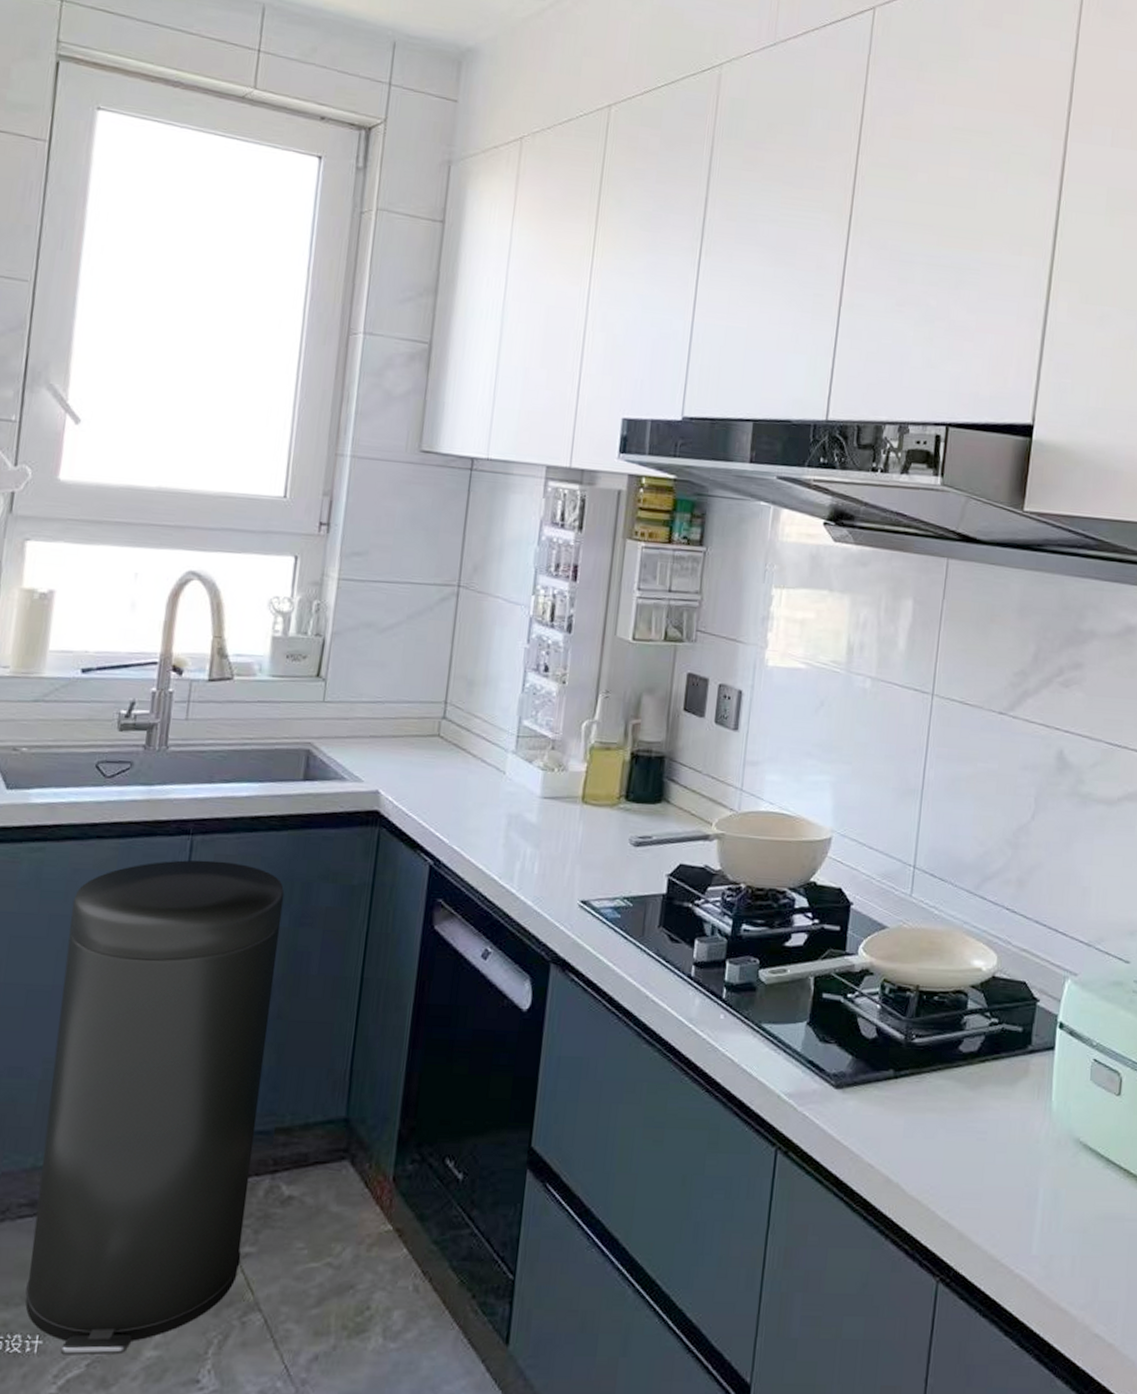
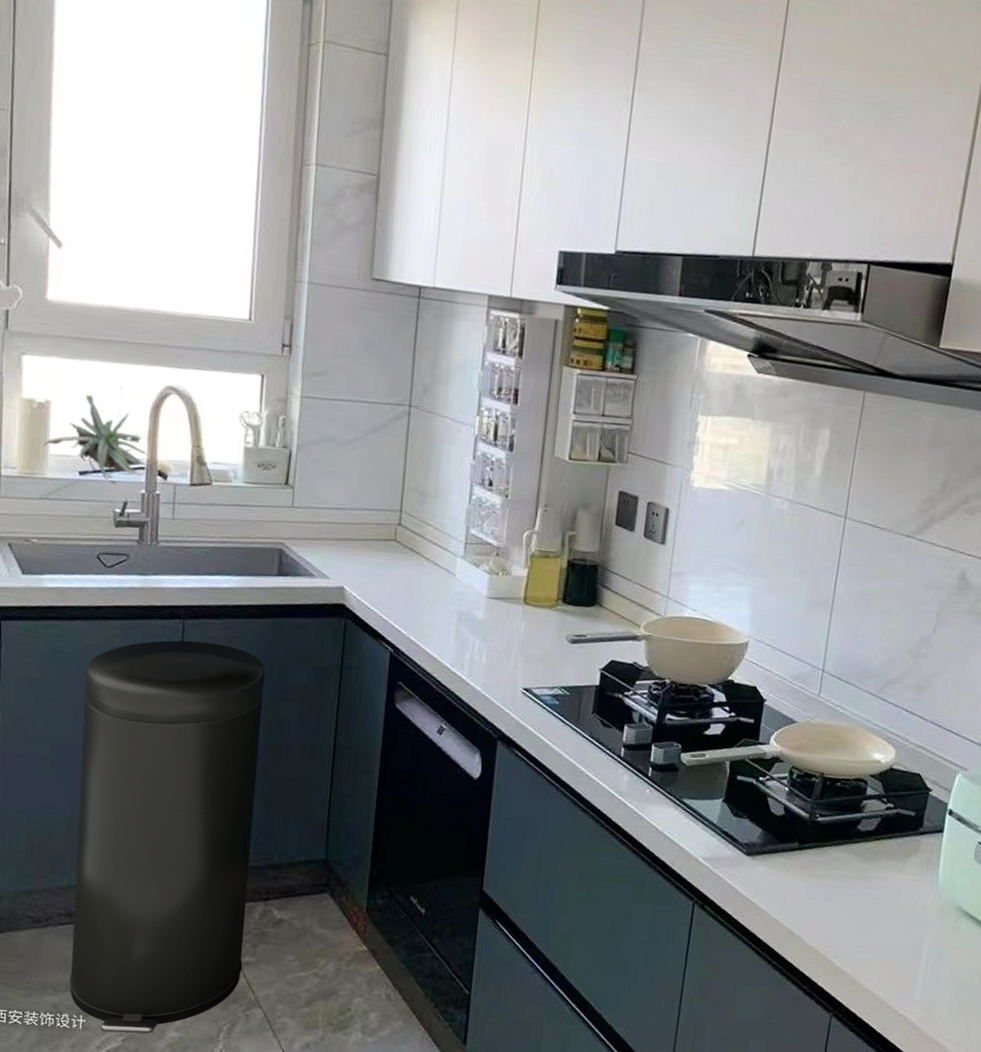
succulent plant: none [42,582,162,683] -> present [43,394,149,485]

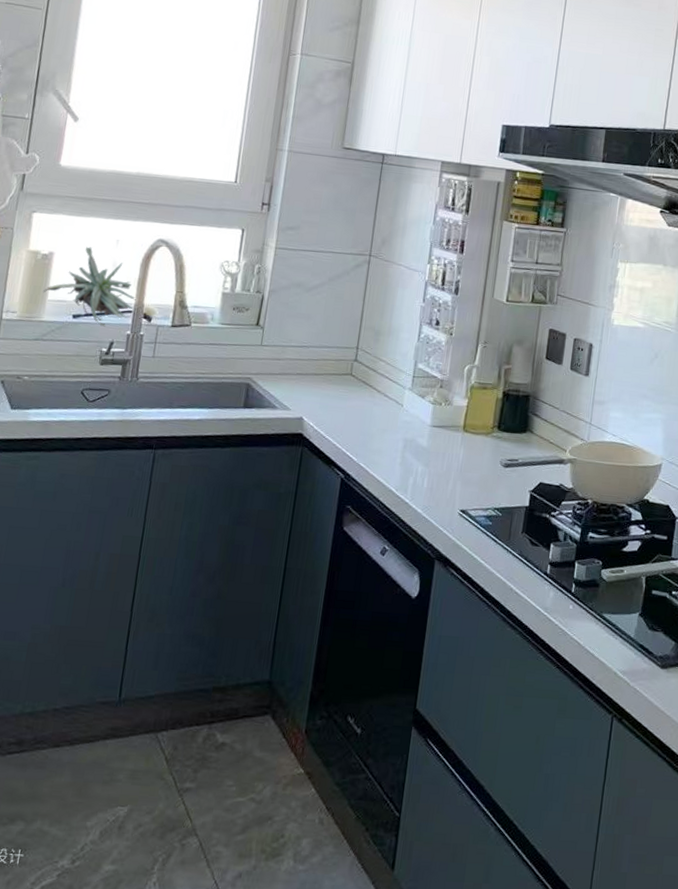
pedal bin: present [69,640,266,1034] -> none [11,469,226,868]

